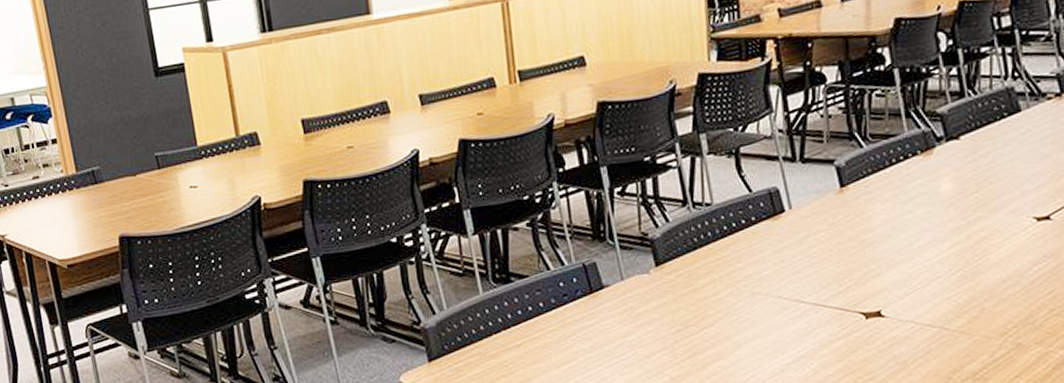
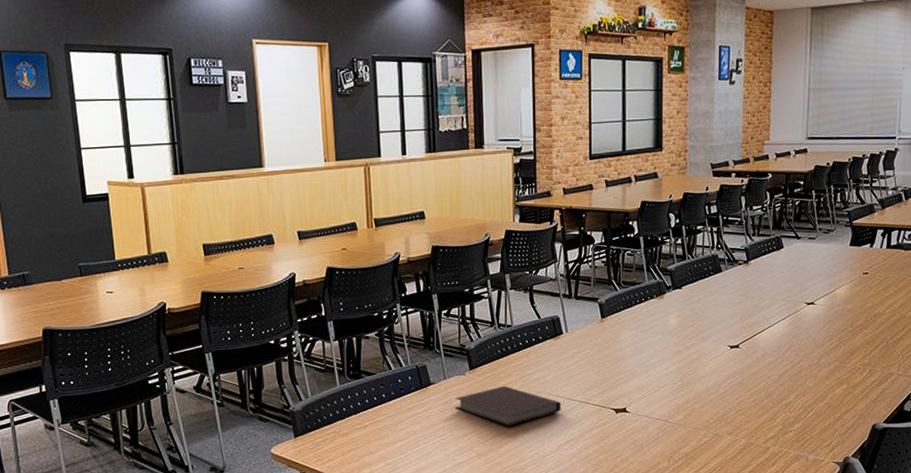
notebook: none [636,286,786,341] -> present [454,386,561,427]

